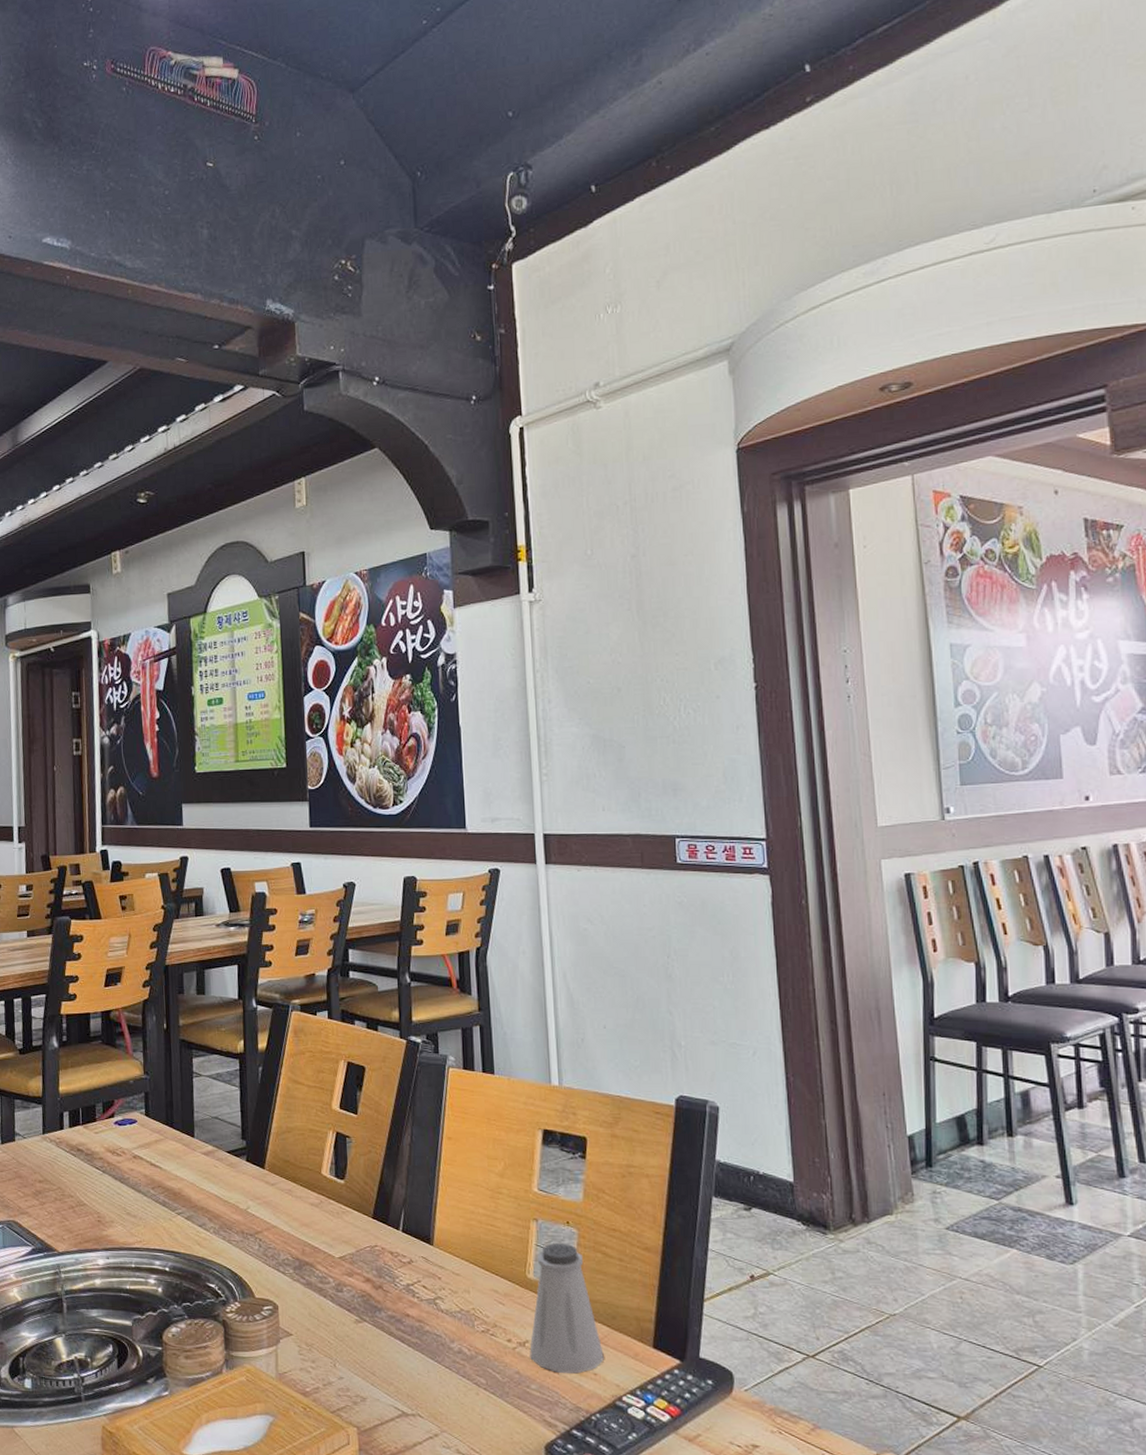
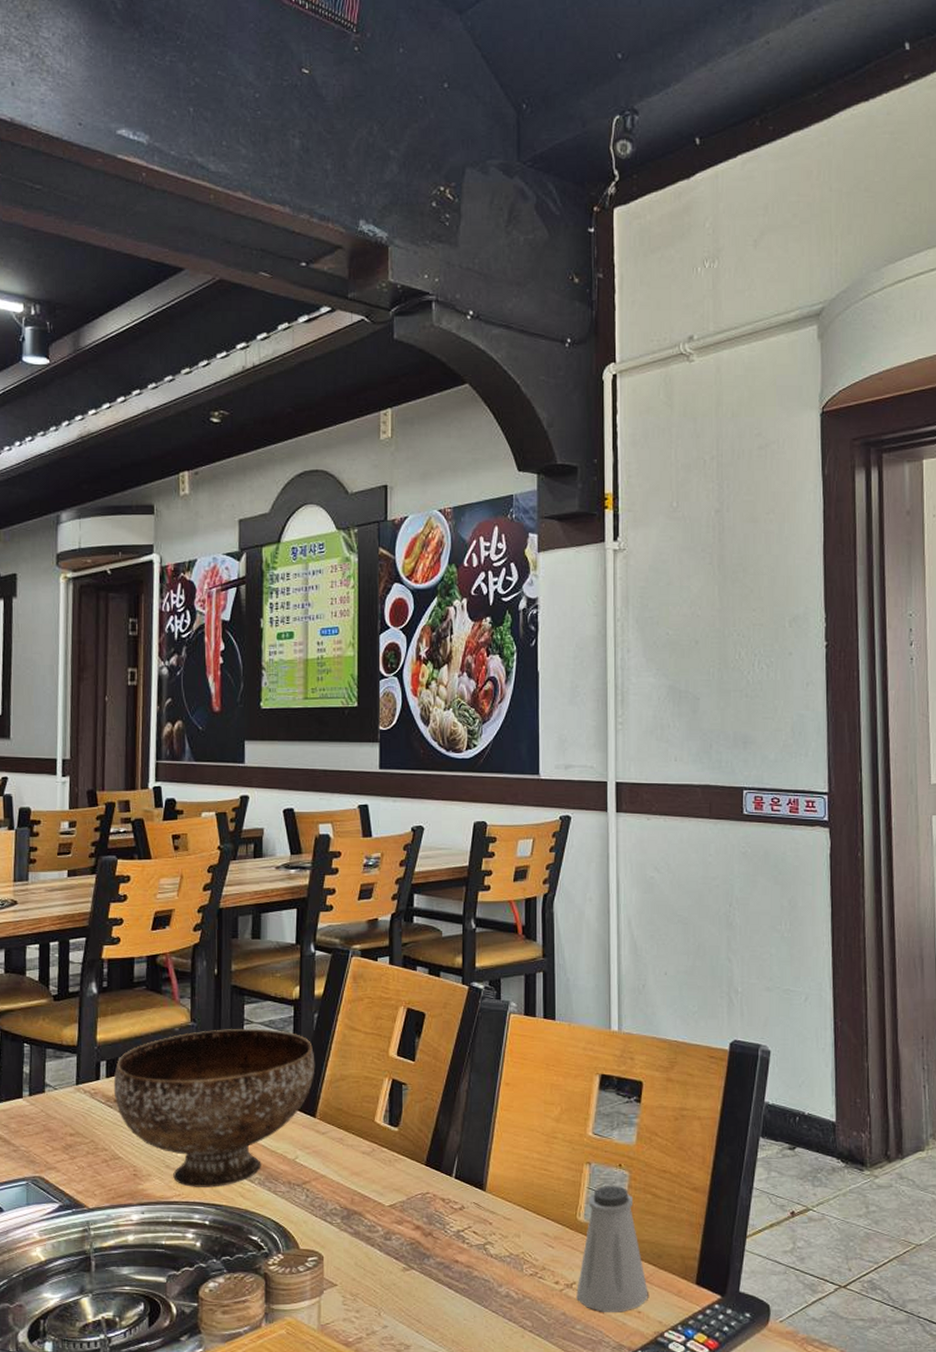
bowl: none [76,1081,262,1235] -> present [113,1028,315,1188]

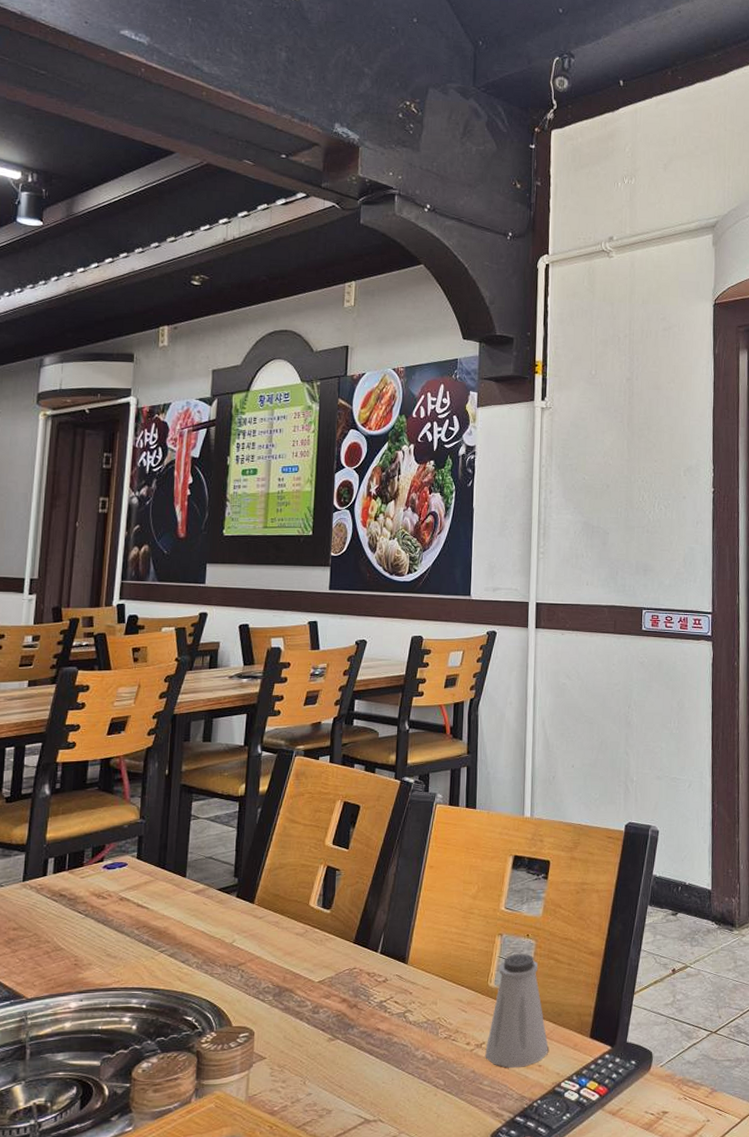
bowl: present [113,1028,315,1188] -> none [59,823,257,974]

